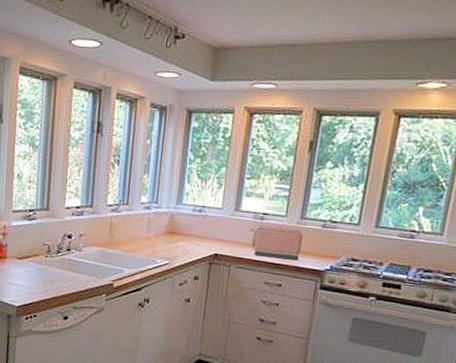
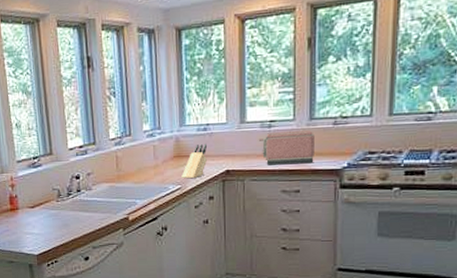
knife block: none [171,224,201,257] -> present [181,143,208,179]

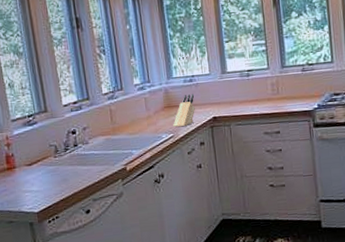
toaster: present [258,130,315,165] -> none [239,77,289,111]

